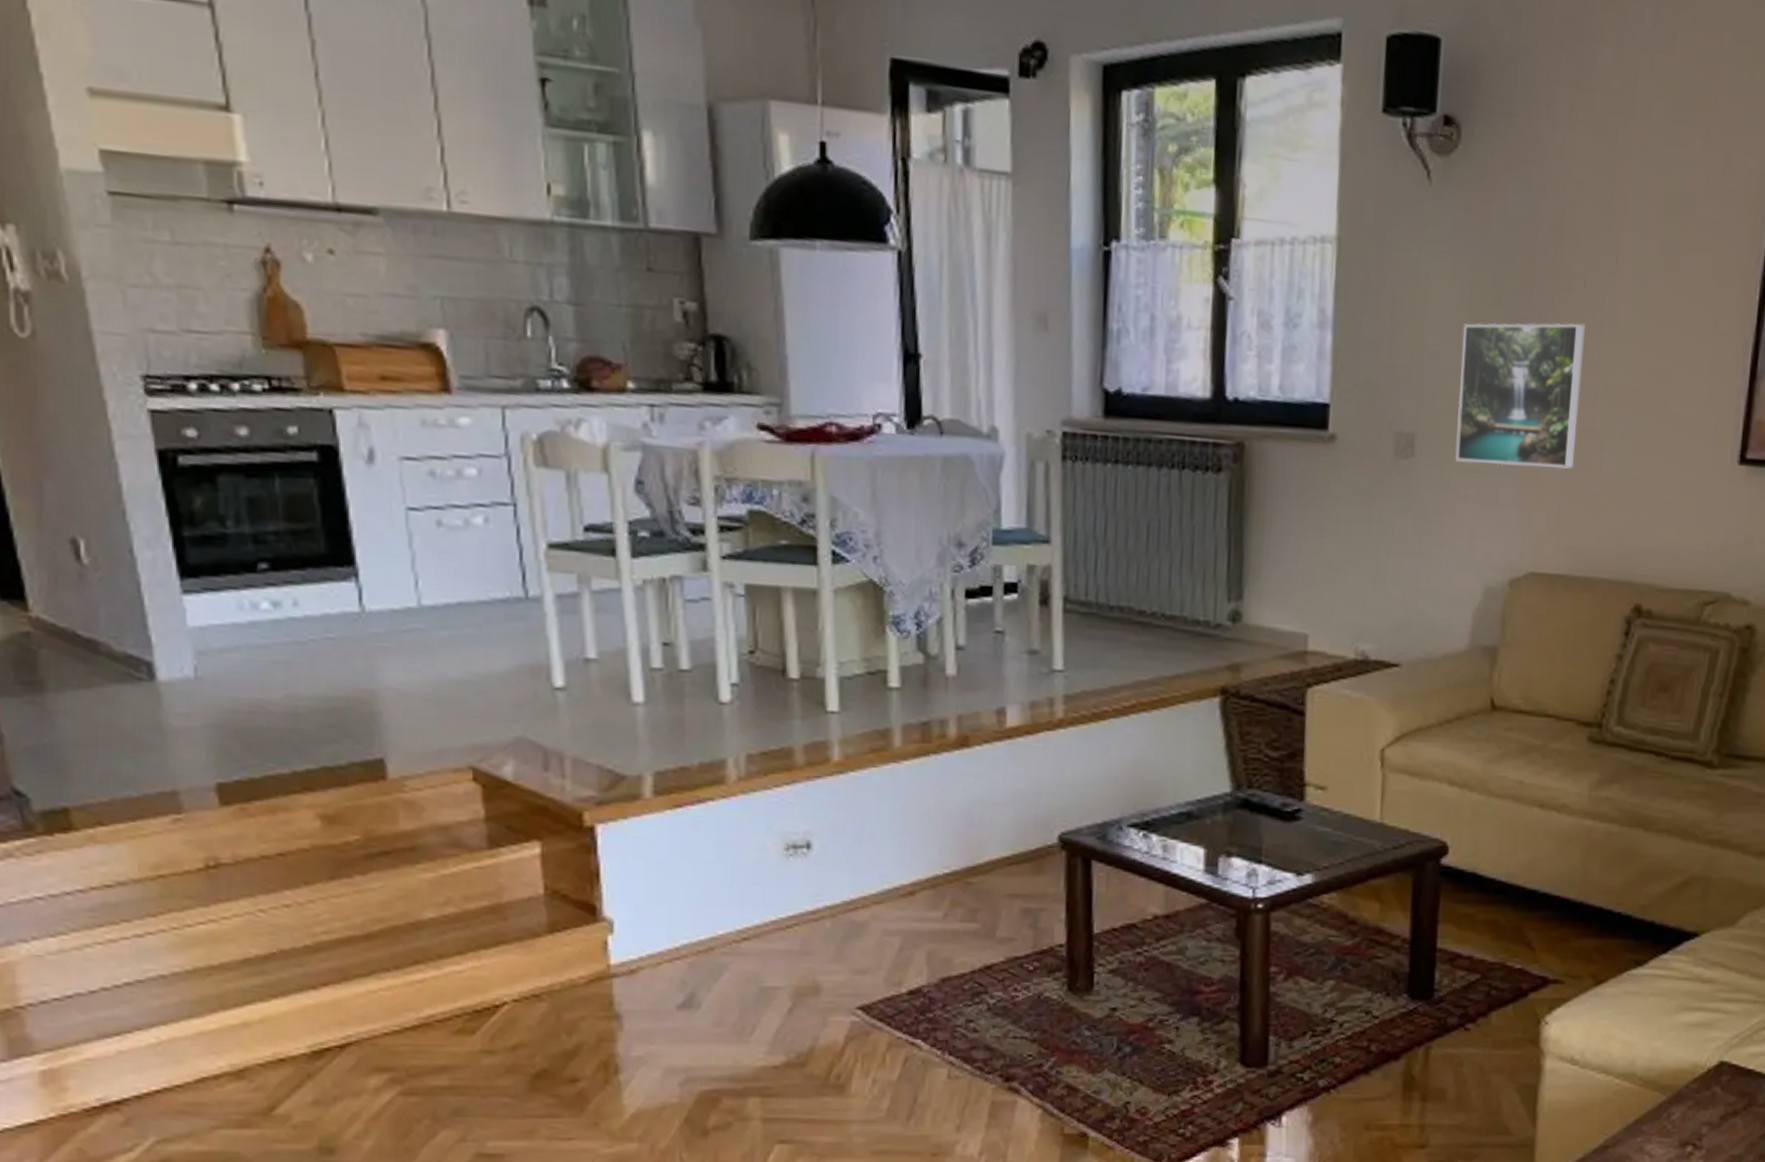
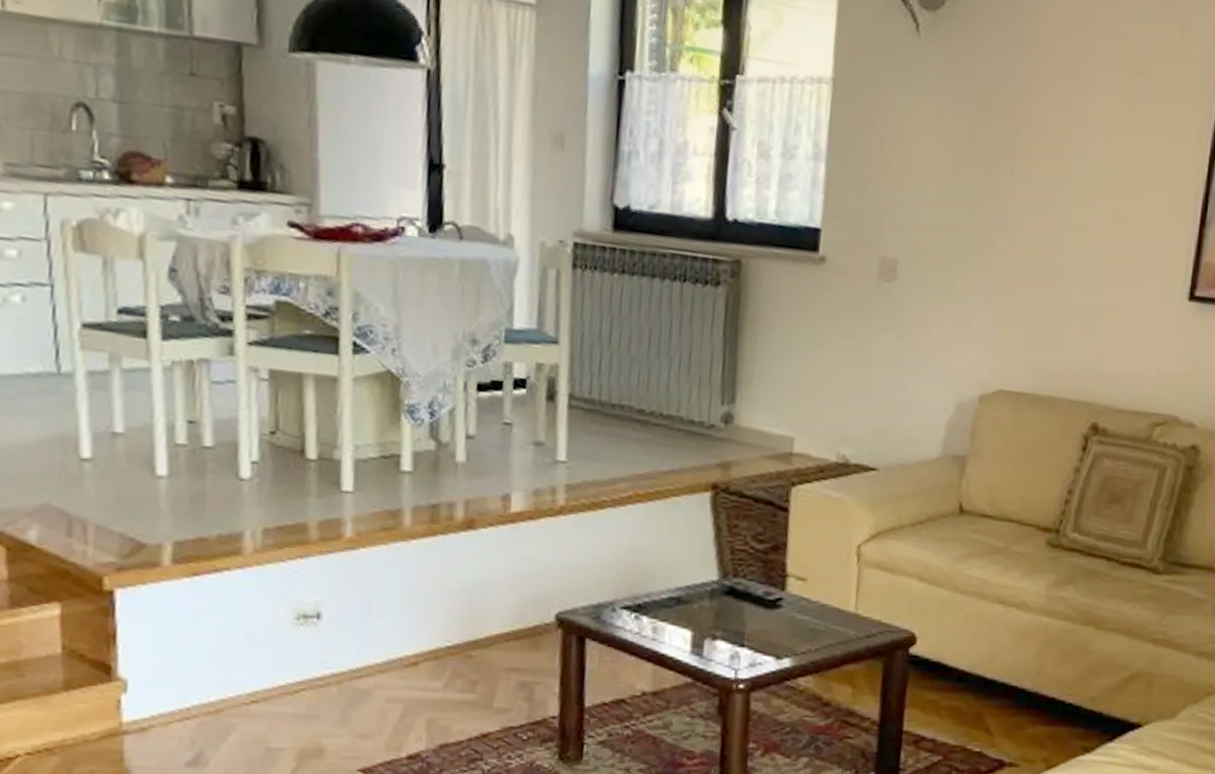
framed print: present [1455,322,1585,469] -> none [933,162,1054,298]

